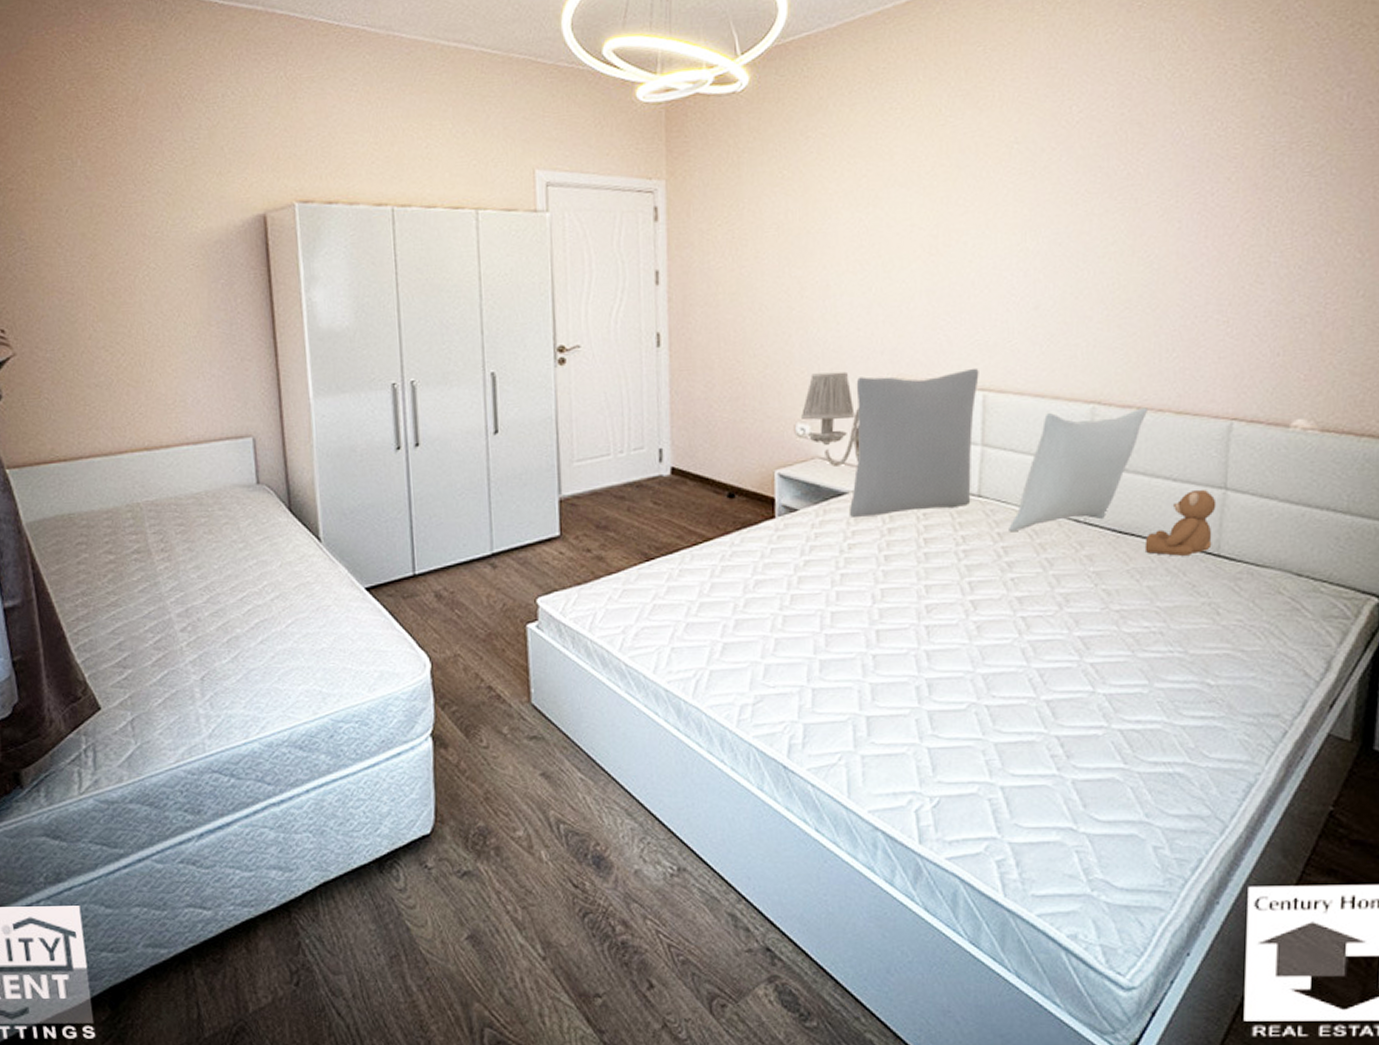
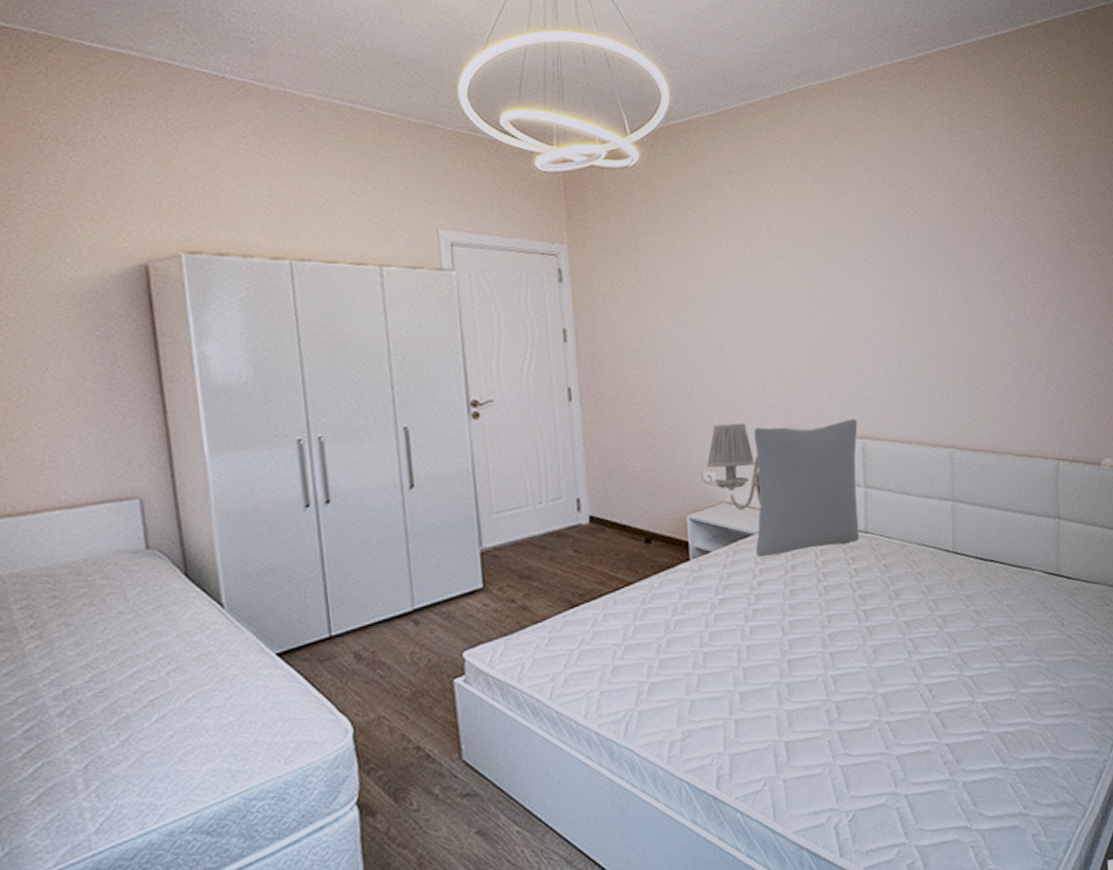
pillow: present [1009,407,1149,532] -> none [893,451,995,564]
teddy bear: present [1144,489,1217,556] -> none [1002,519,1053,578]

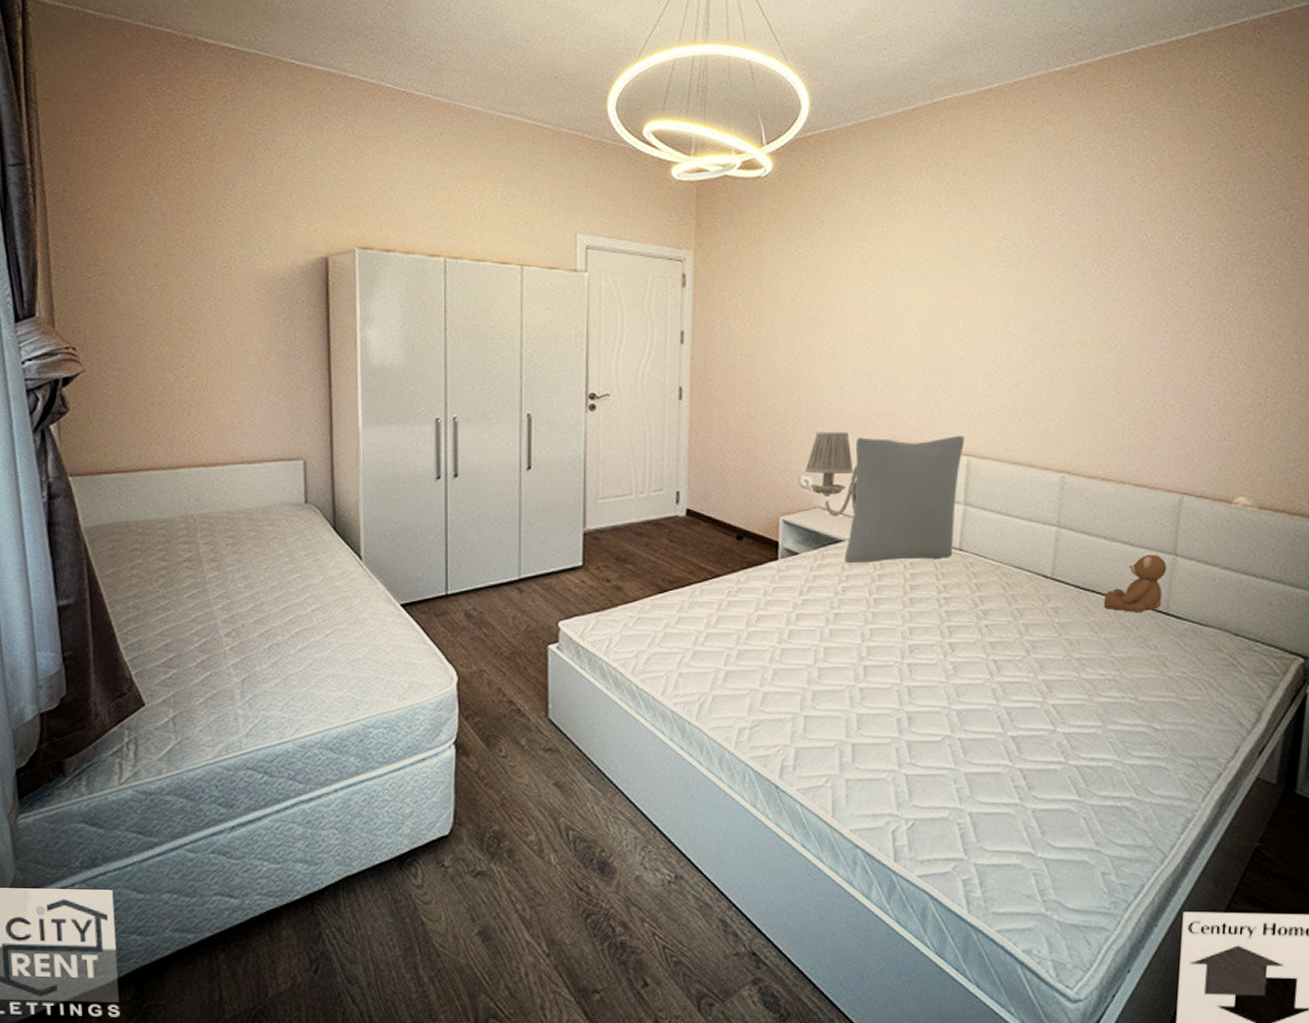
teddy bear: none [1002,519,1053,578] -> present [1103,554,1167,612]

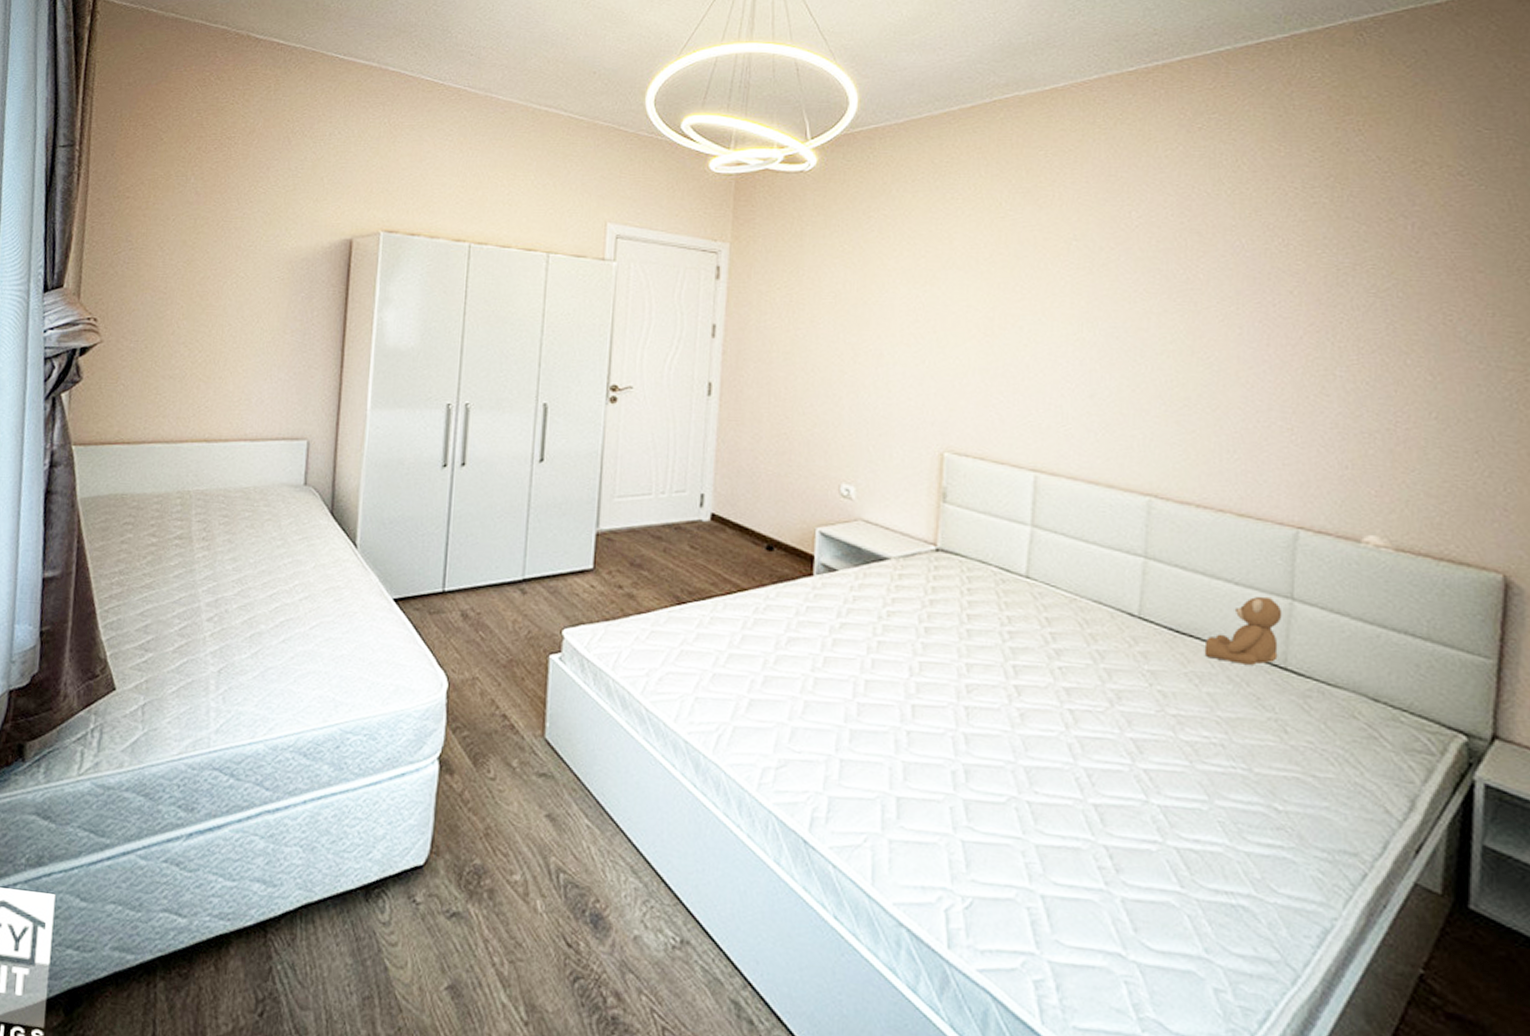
wall sconce: present [804,432,858,516] -> none [845,437,907,531]
pillow: present [845,435,965,564] -> none [891,445,1031,586]

